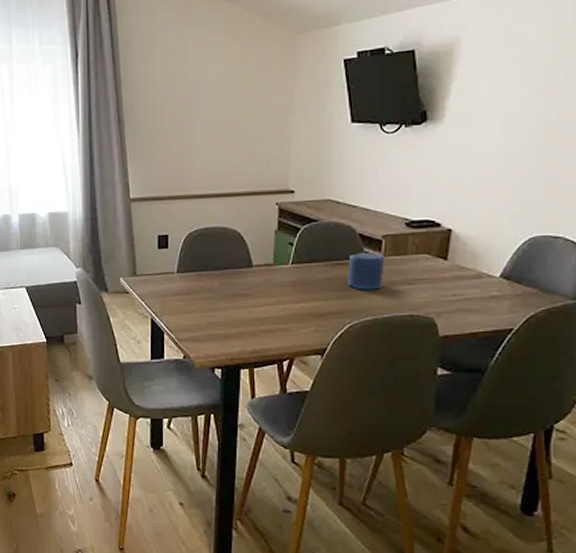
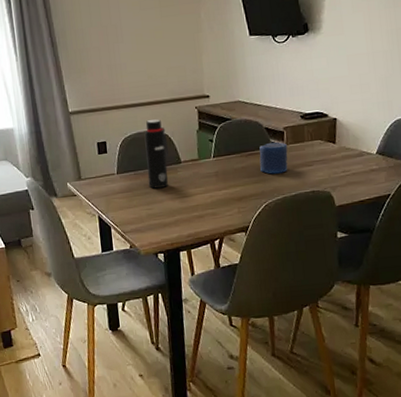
water bottle: none [212,214,238,294] -> present [144,119,169,189]

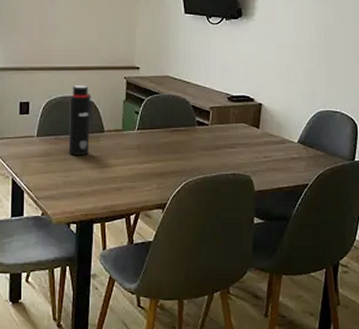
candle: present [259,142,288,174] -> none [183,120,212,153]

